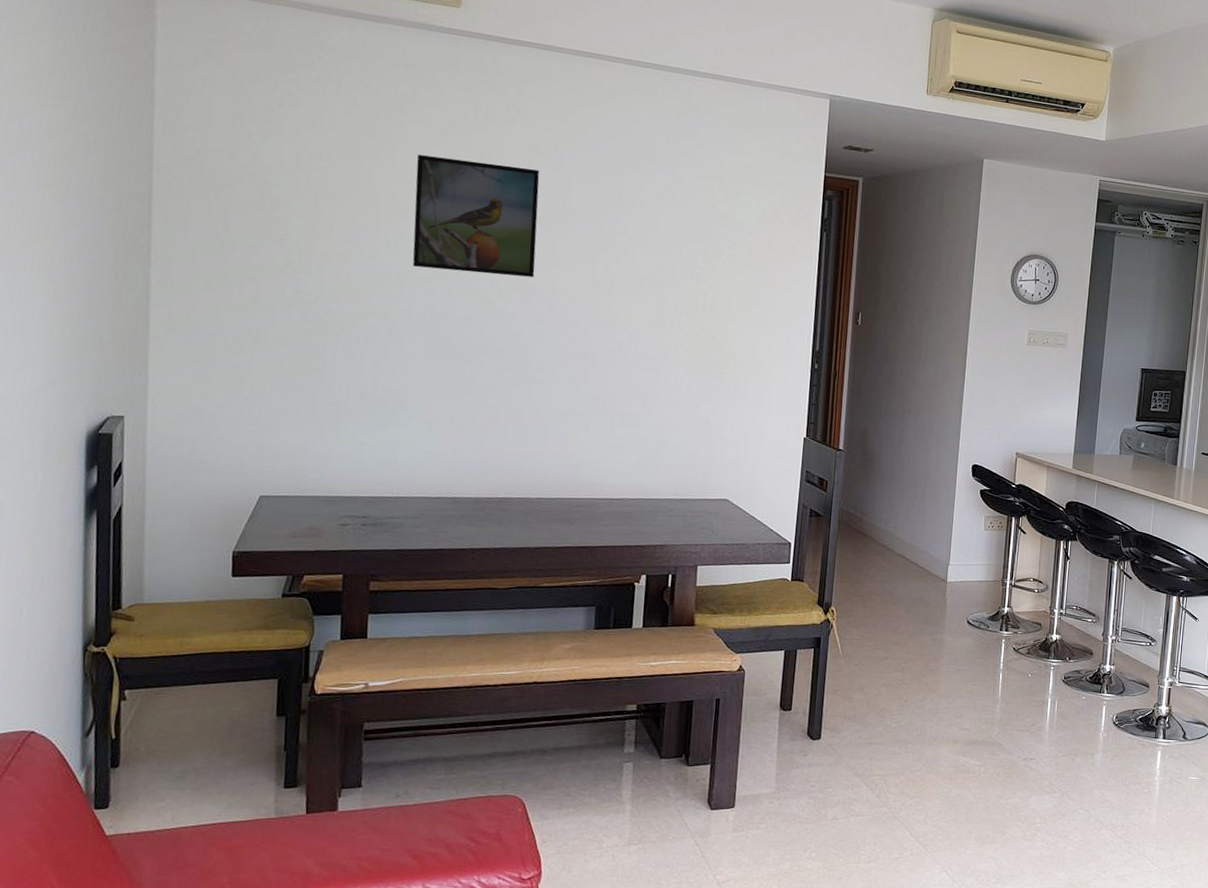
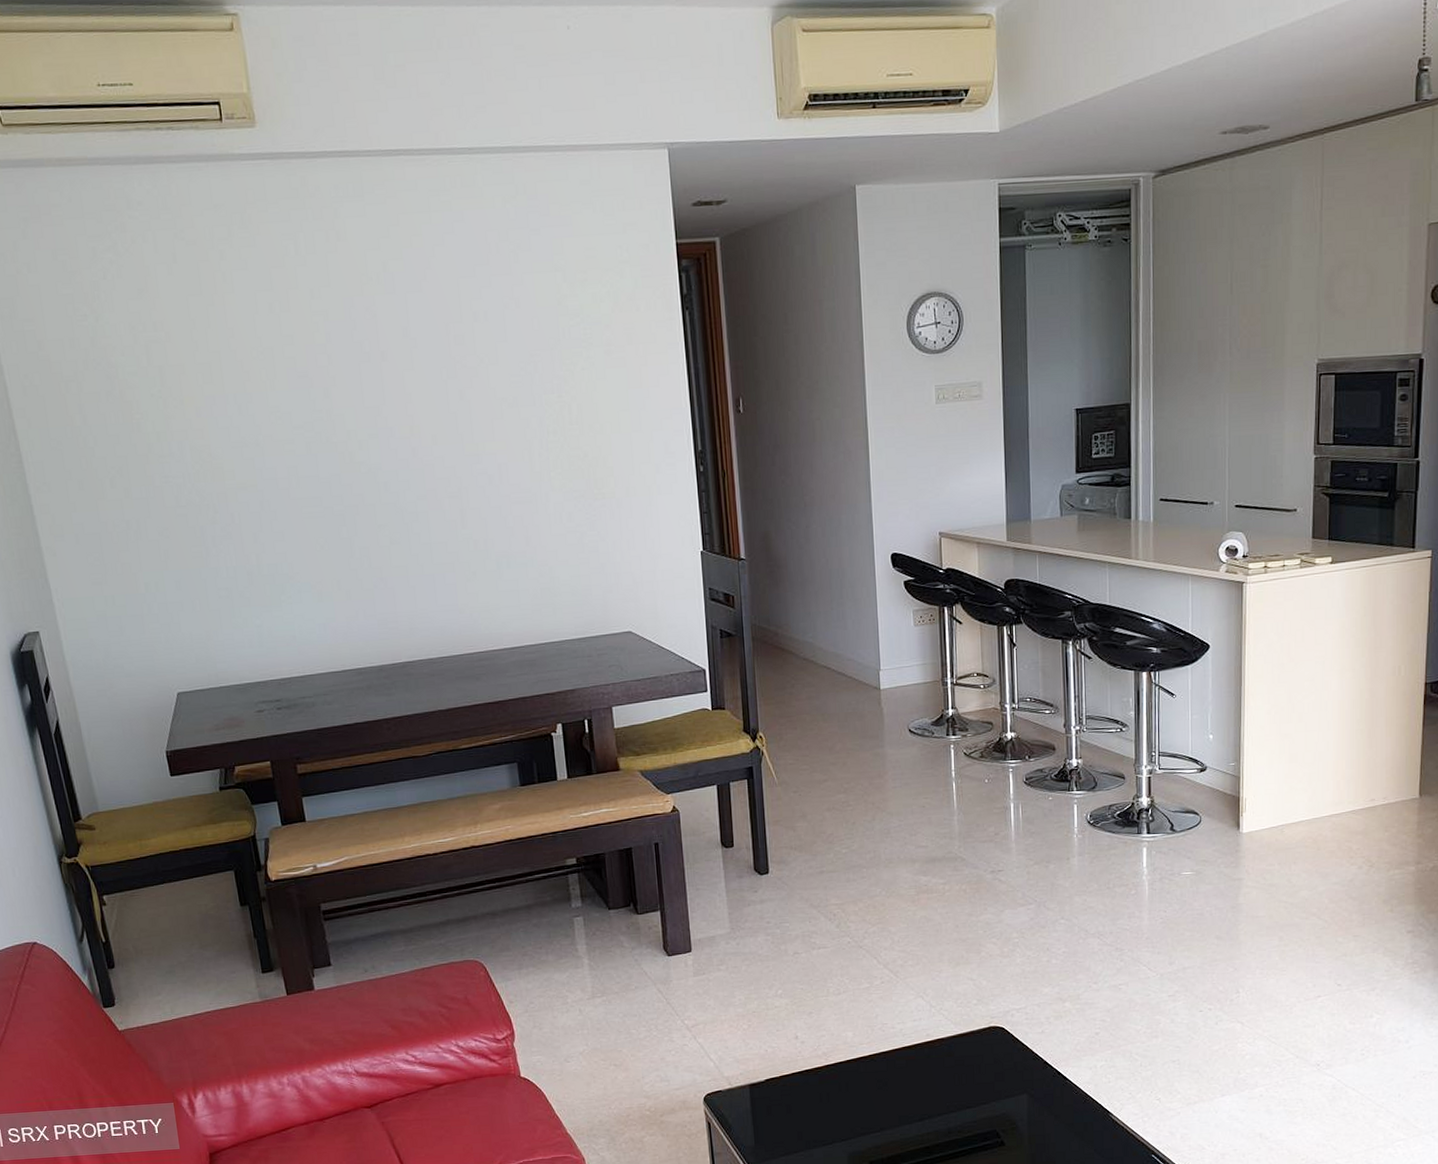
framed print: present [412,155,540,277] -> none [247,298,390,430]

